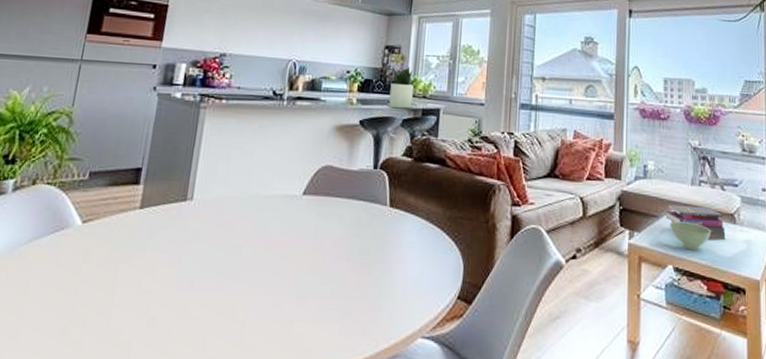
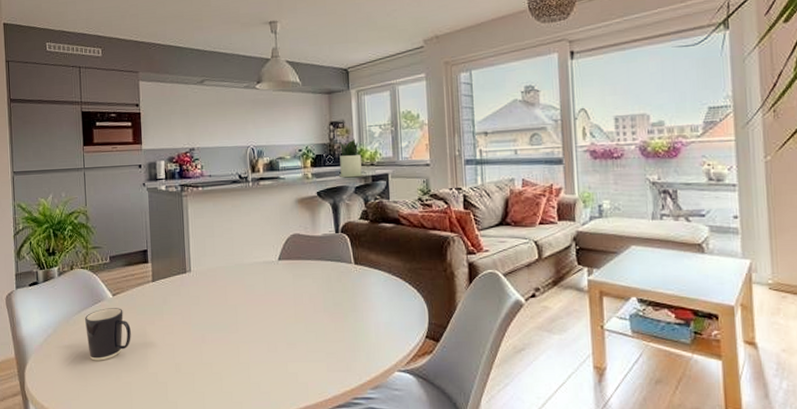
mug: none [30,238,98,309] -> present [84,308,131,361]
books: present [665,204,726,241] -> none [624,239,693,271]
bowl: present [669,221,711,250] -> none [629,255,677,281]

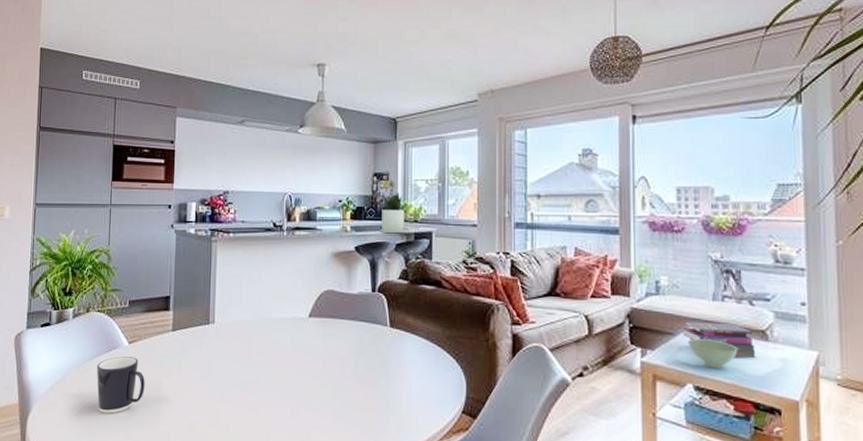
books: none [624,239,693,271] -> present [682,321,756,359]
bowl: none [629,255,677,281] -> present [687,339,738,368]

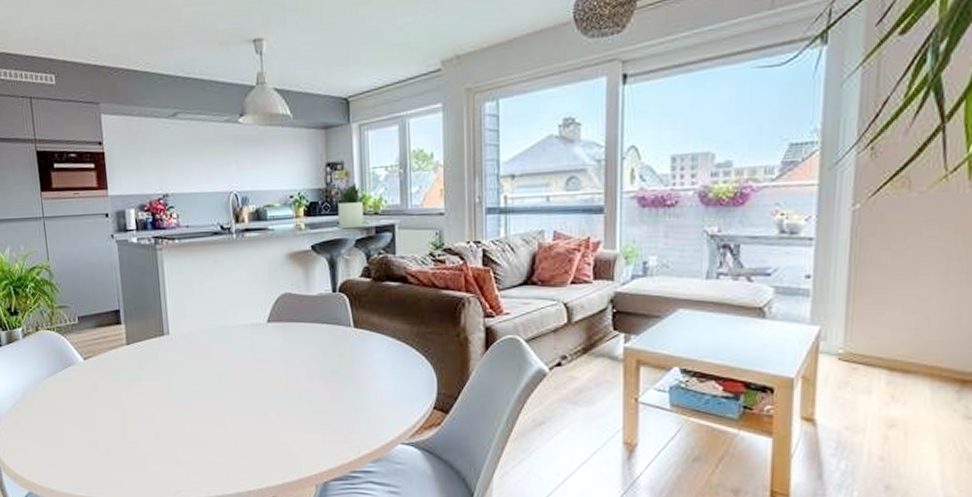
mug: present [96,356,145,414] -> none [54,373,107,428]
books: present [682,321,756,359] -> none [670,301,751,338]
bowl: present [687,339,738,368] -> none [675,320,731,349]

